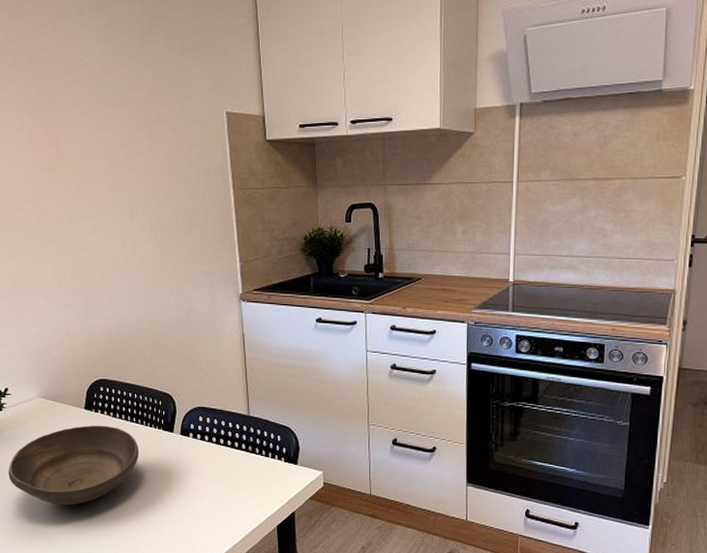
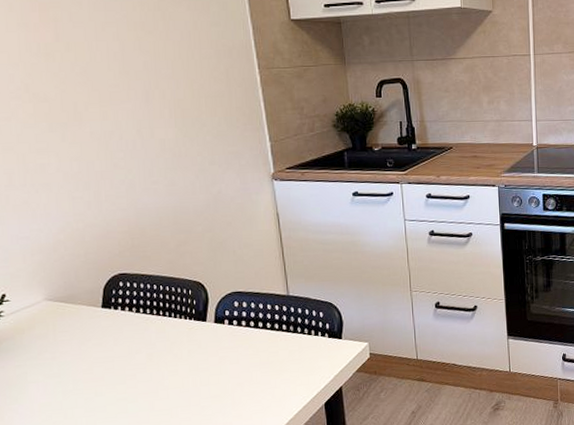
bowl: present [8,425,140,506] -> none [10,322,169,416]

